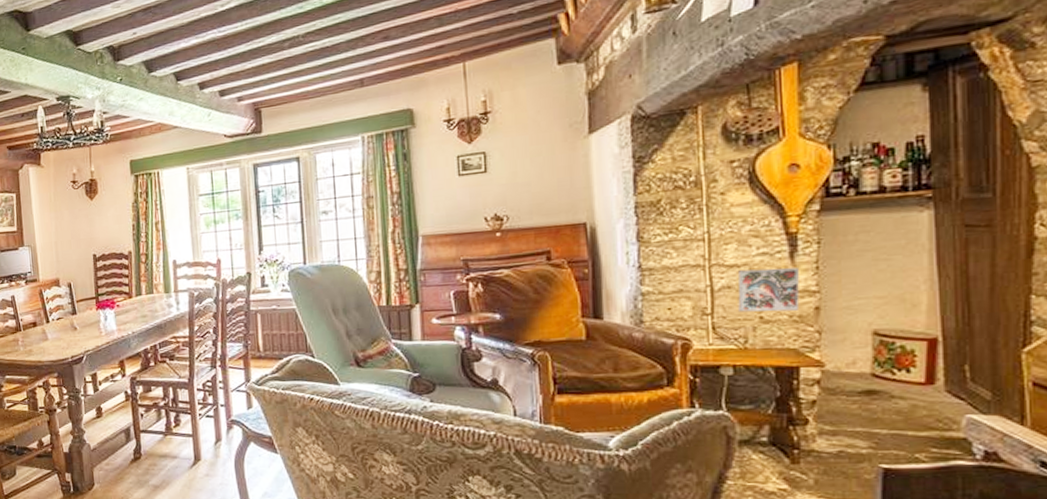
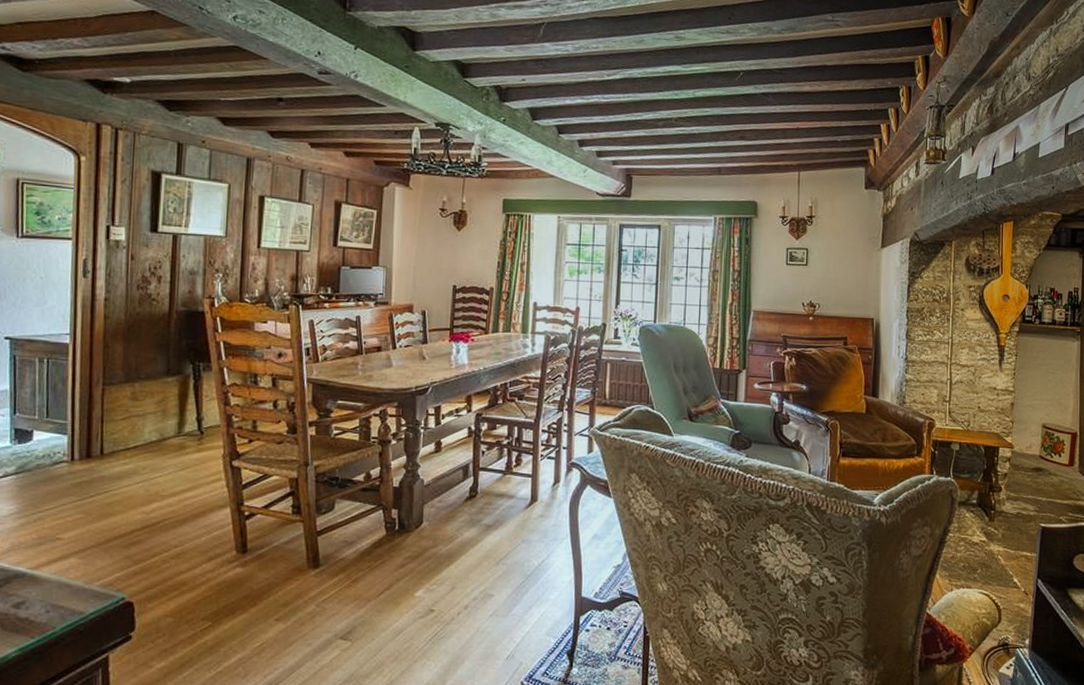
decorative tile: present [737,267,800,313] -> none [966,370,1004,404]

